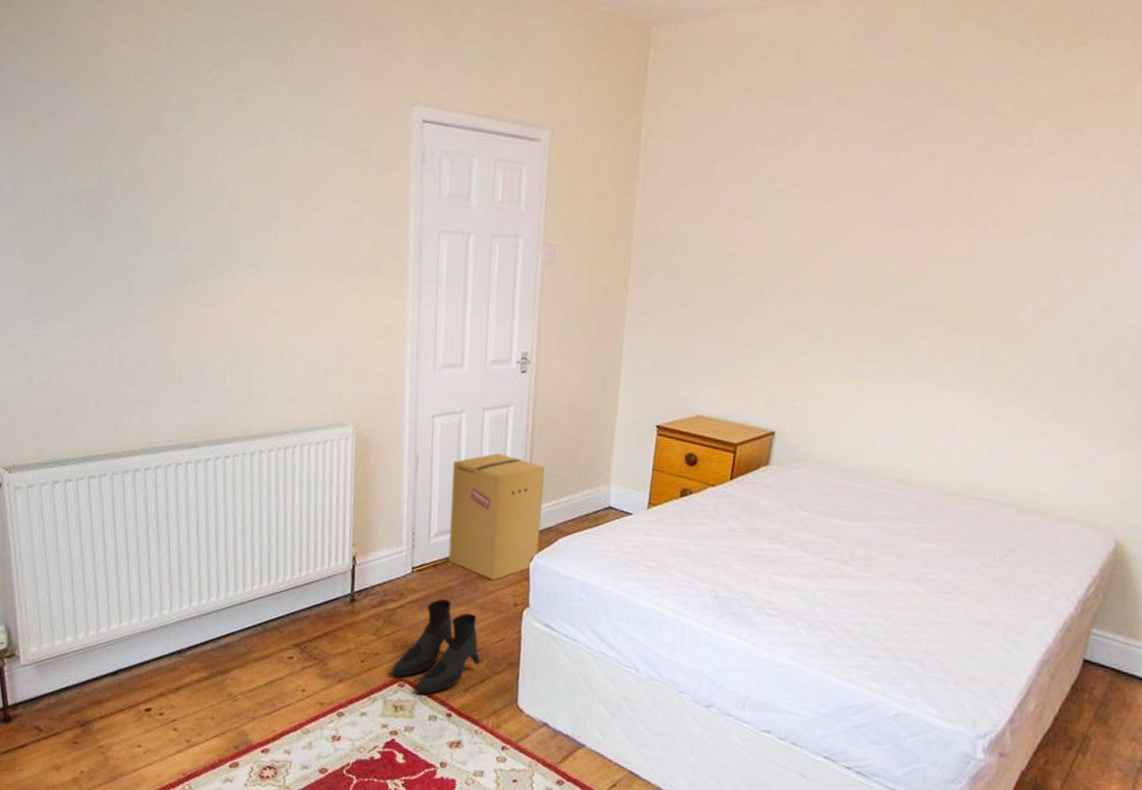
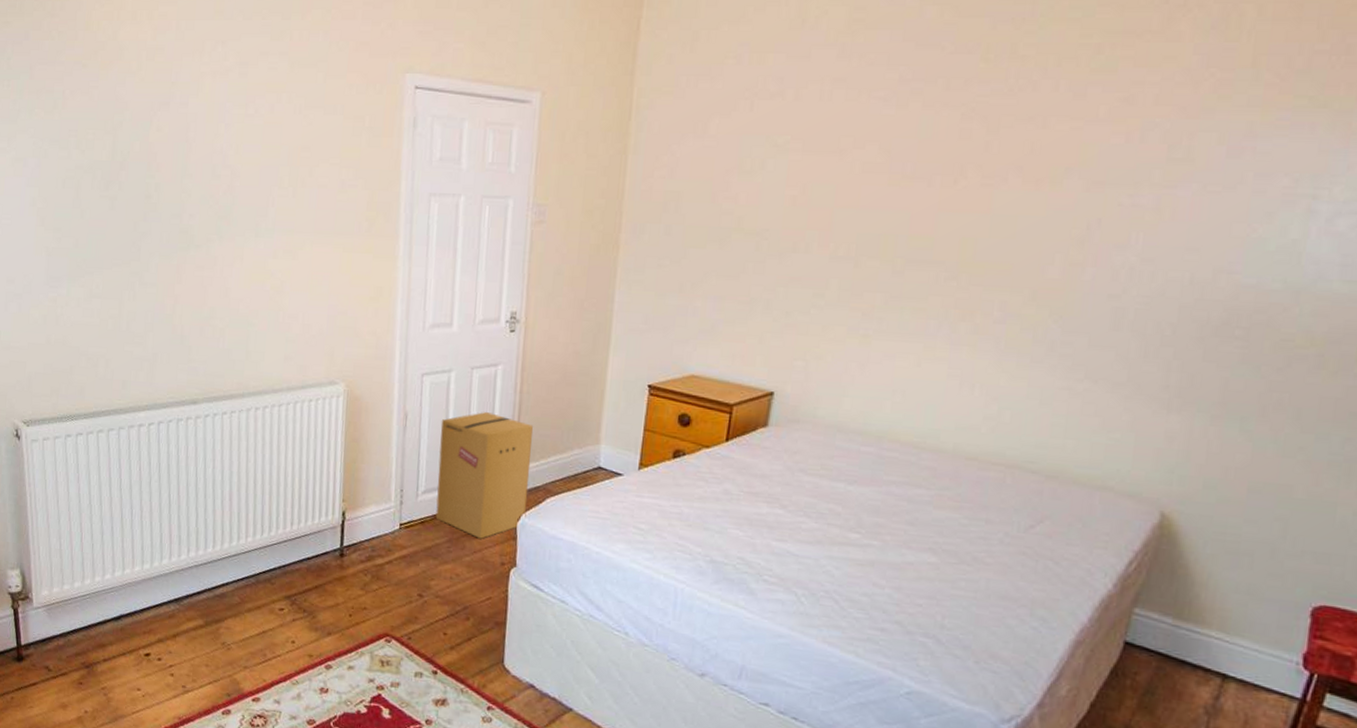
boots: present [391,599,480,696] -> none [378,556,467,652]

